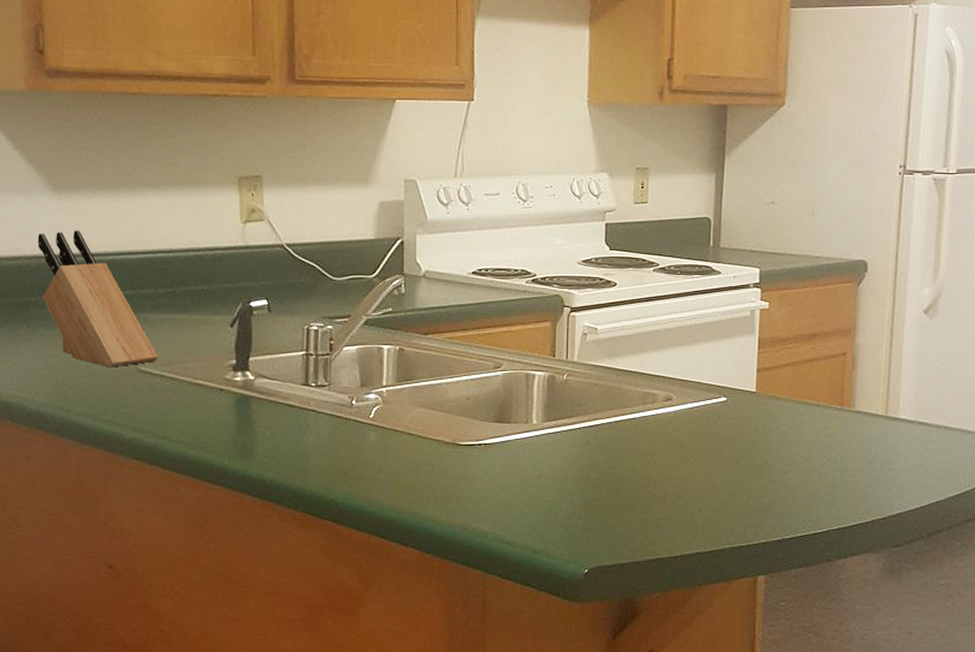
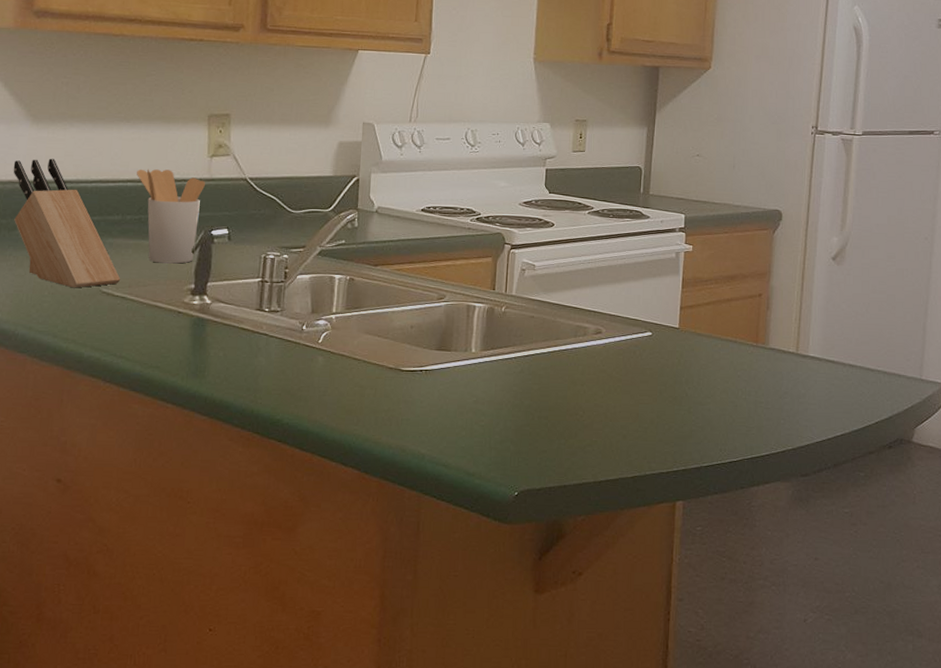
utensil holder: none [167,238,241,338] -> present [137,169,206,264]

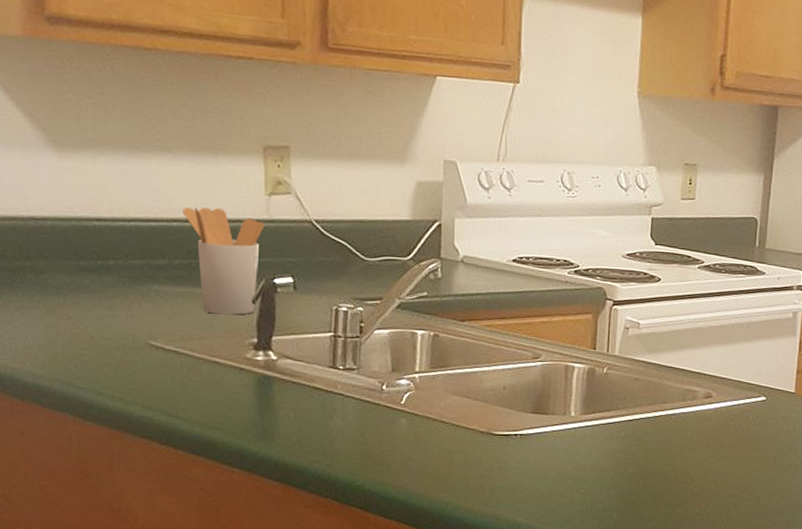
knife block: present [13,158,121,288] -> none [35,192,171,341]

